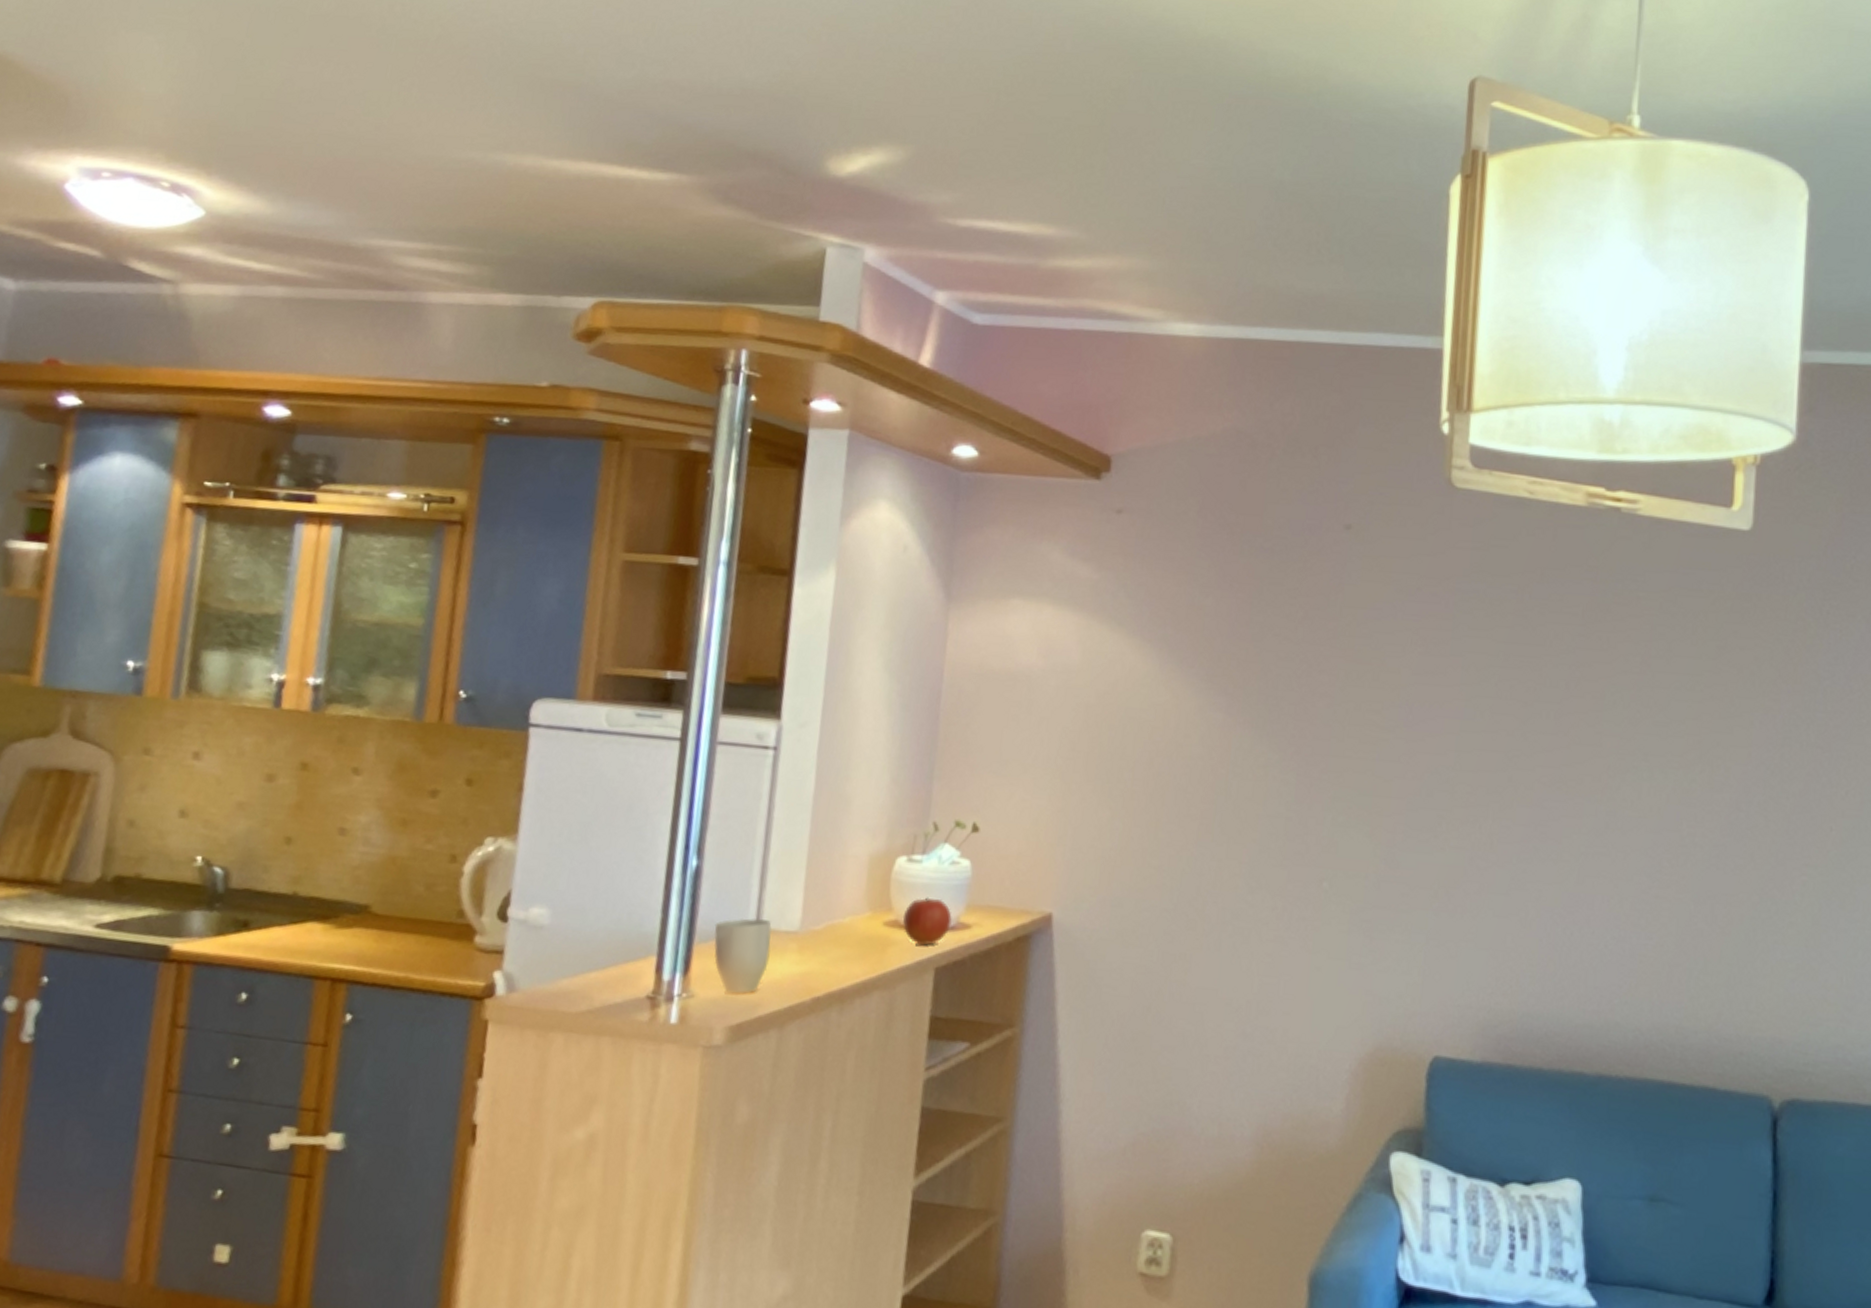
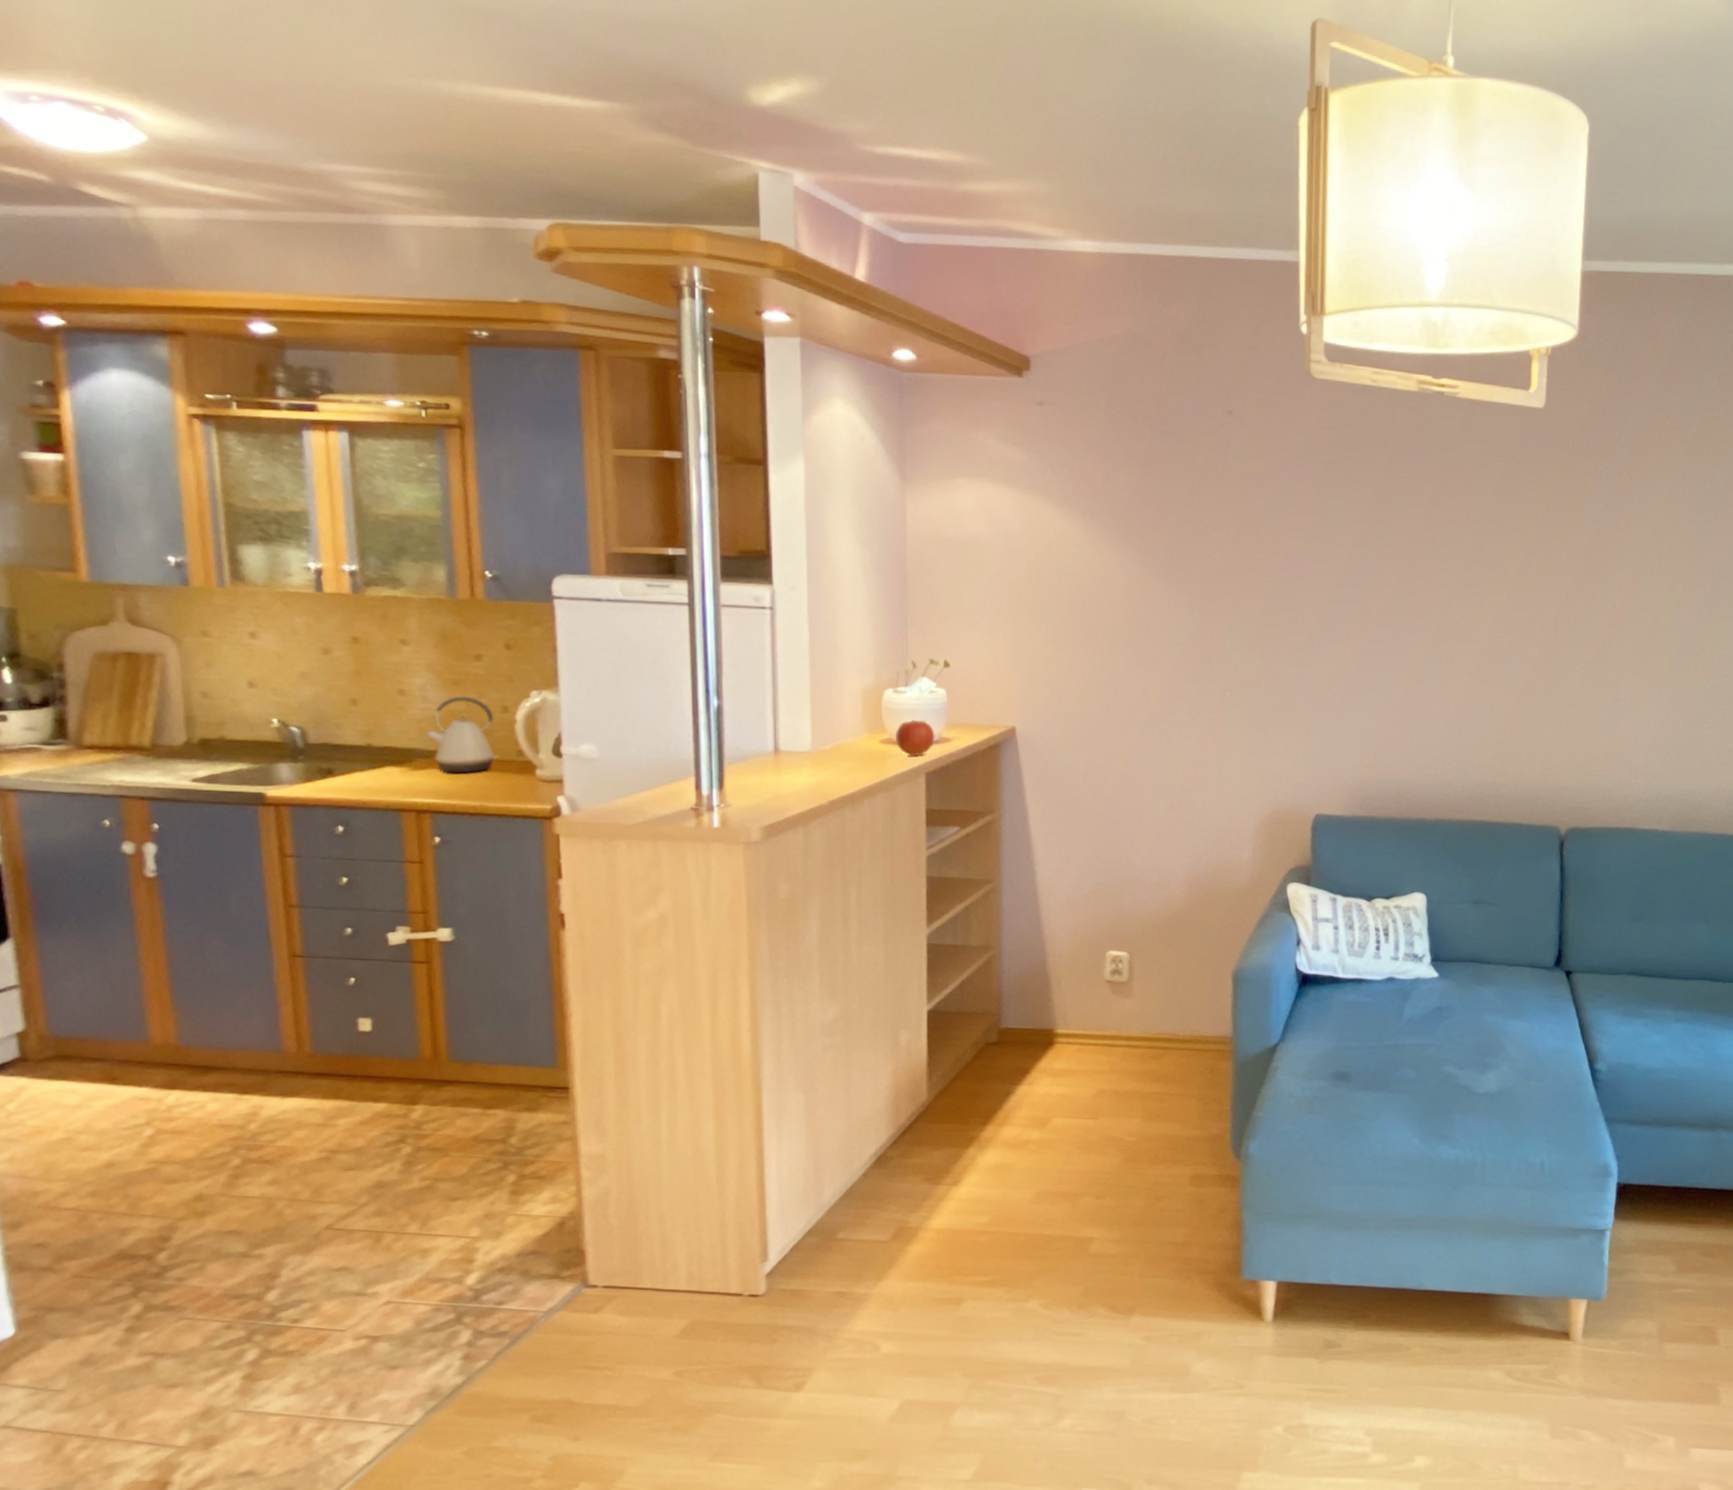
kettle: none [358,839,439,936] -> present [424,696,500,774]
mug: present [713,918,772,994] -> none [740,742,789,802]

